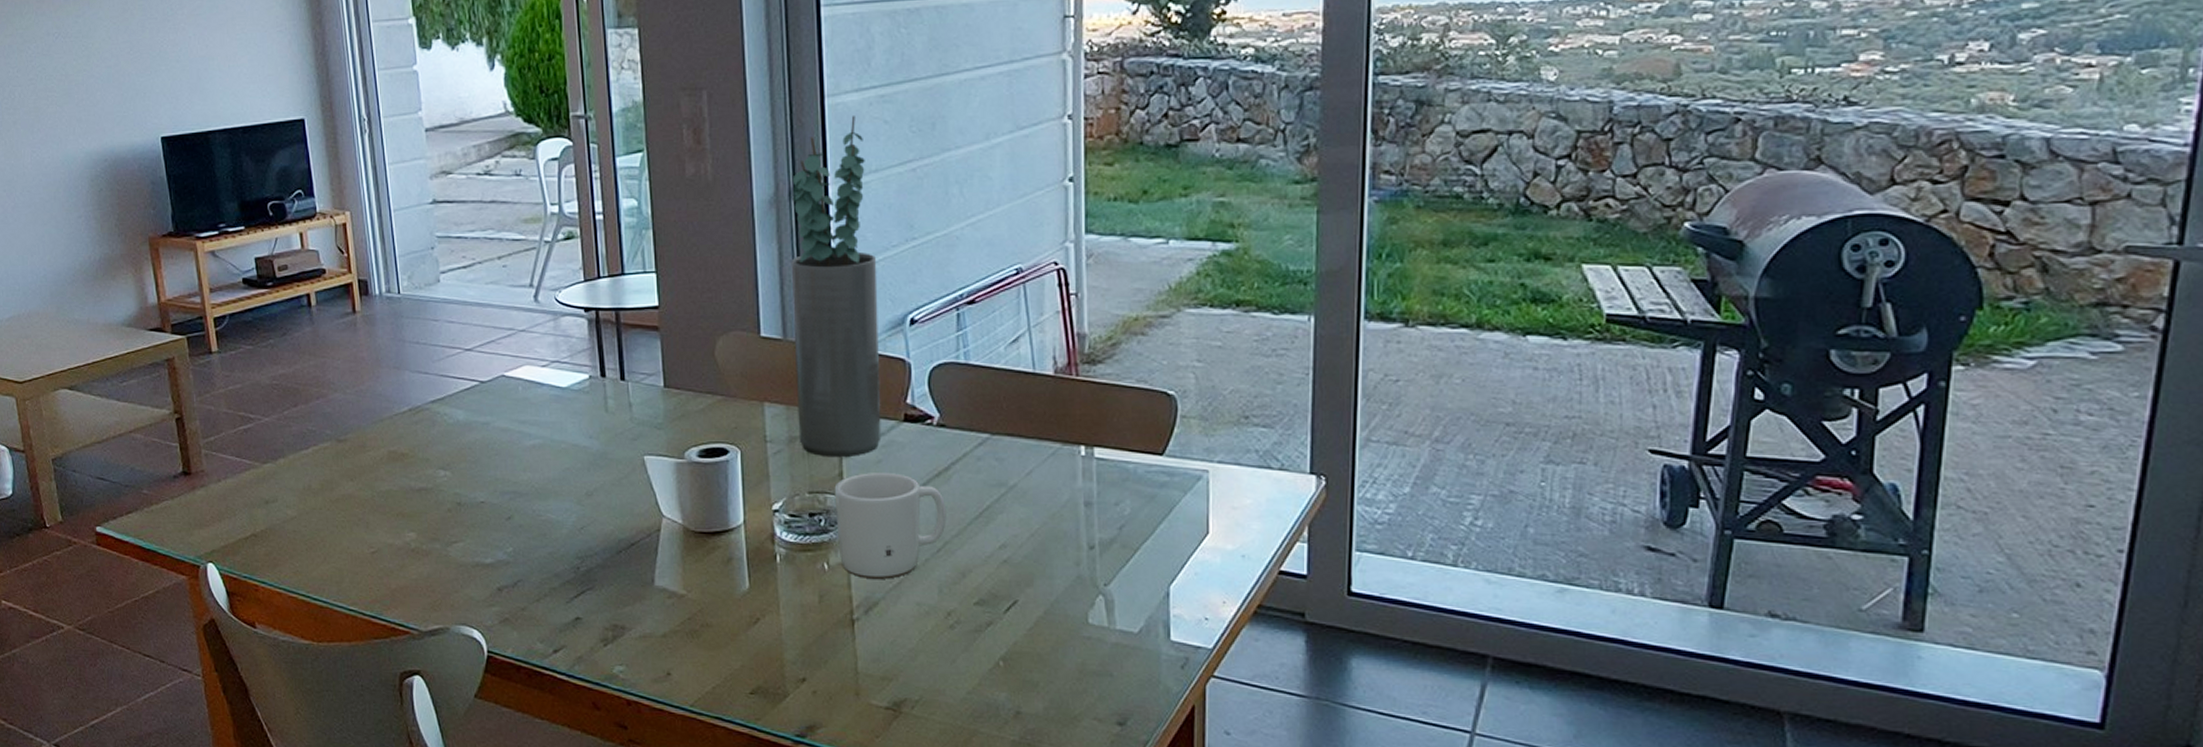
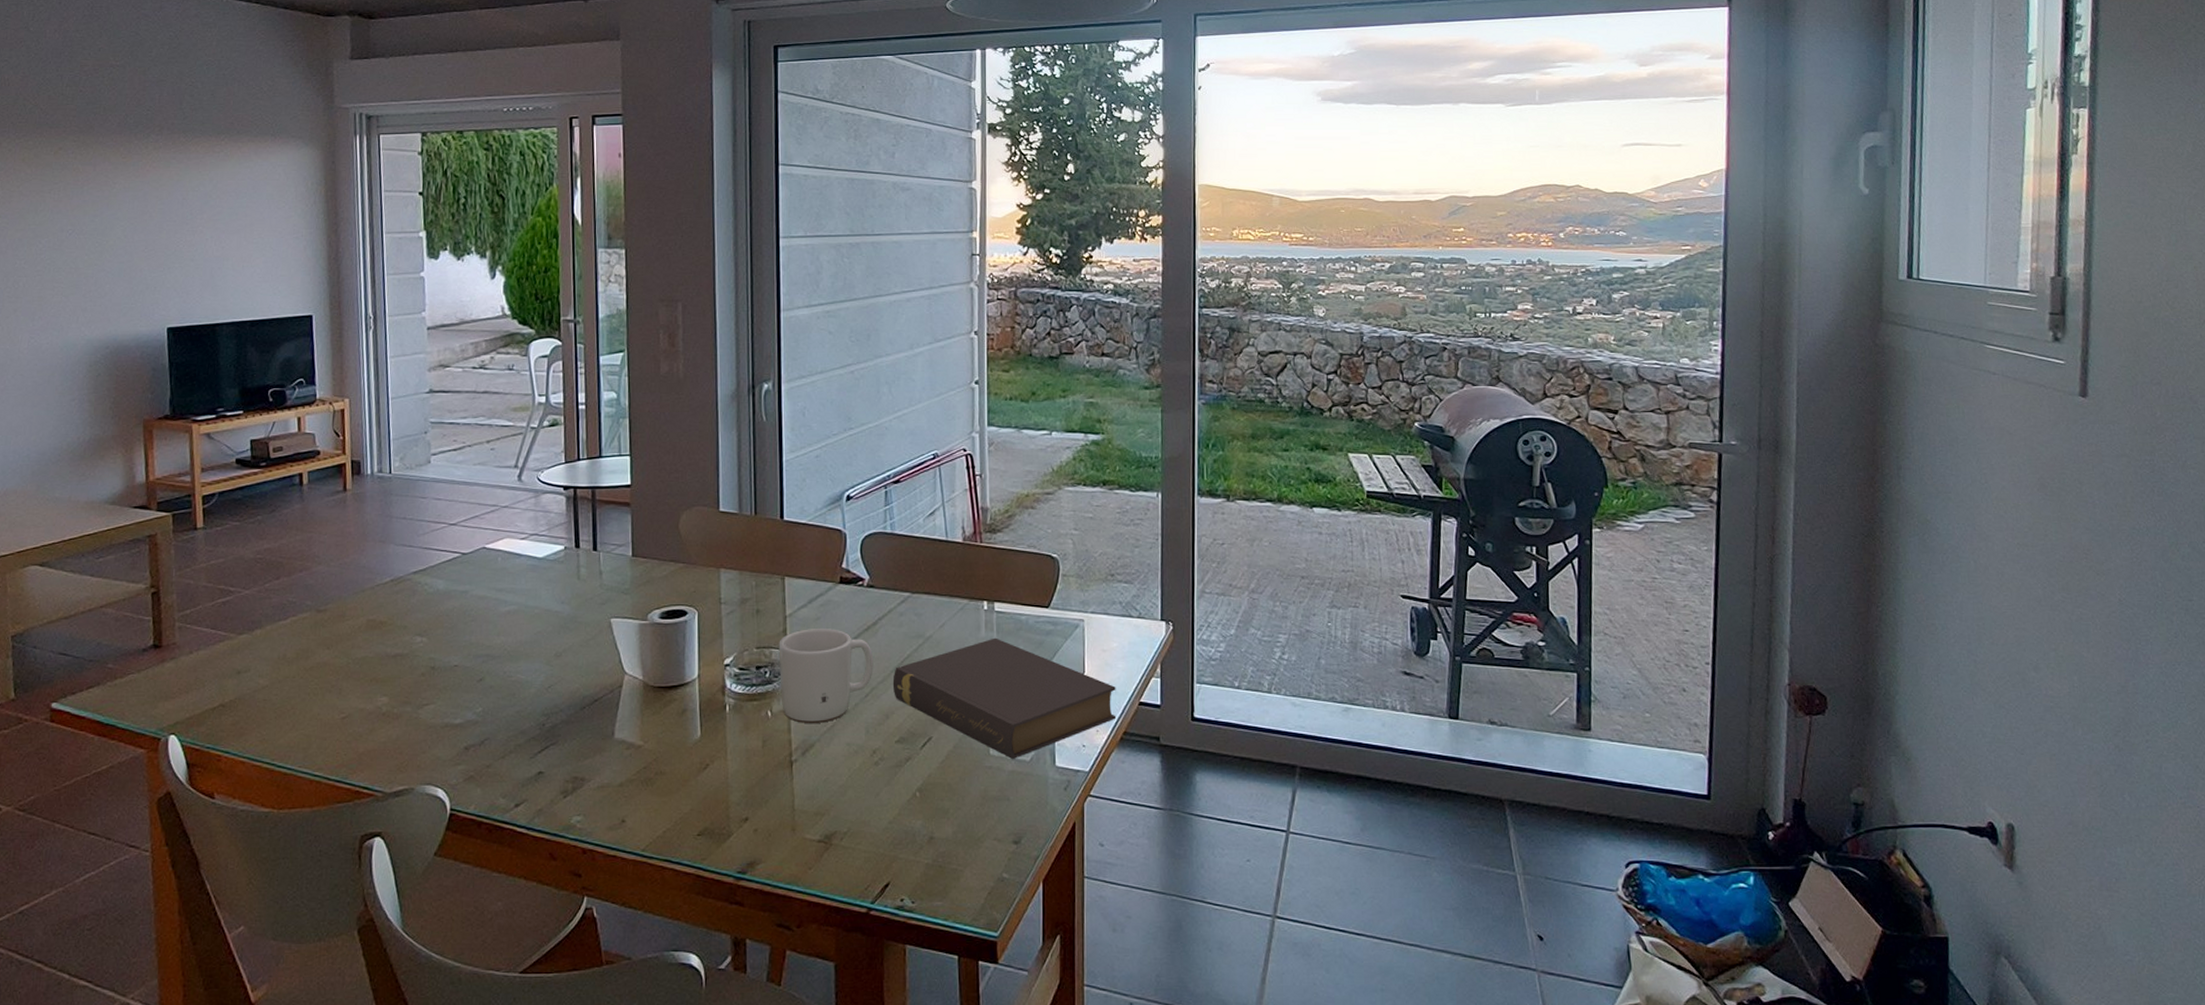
vase: present [791,116,882,458] -> none [747,327,821,616]
book: none [969,489,1249,630] -> present [892,637,1117,759]

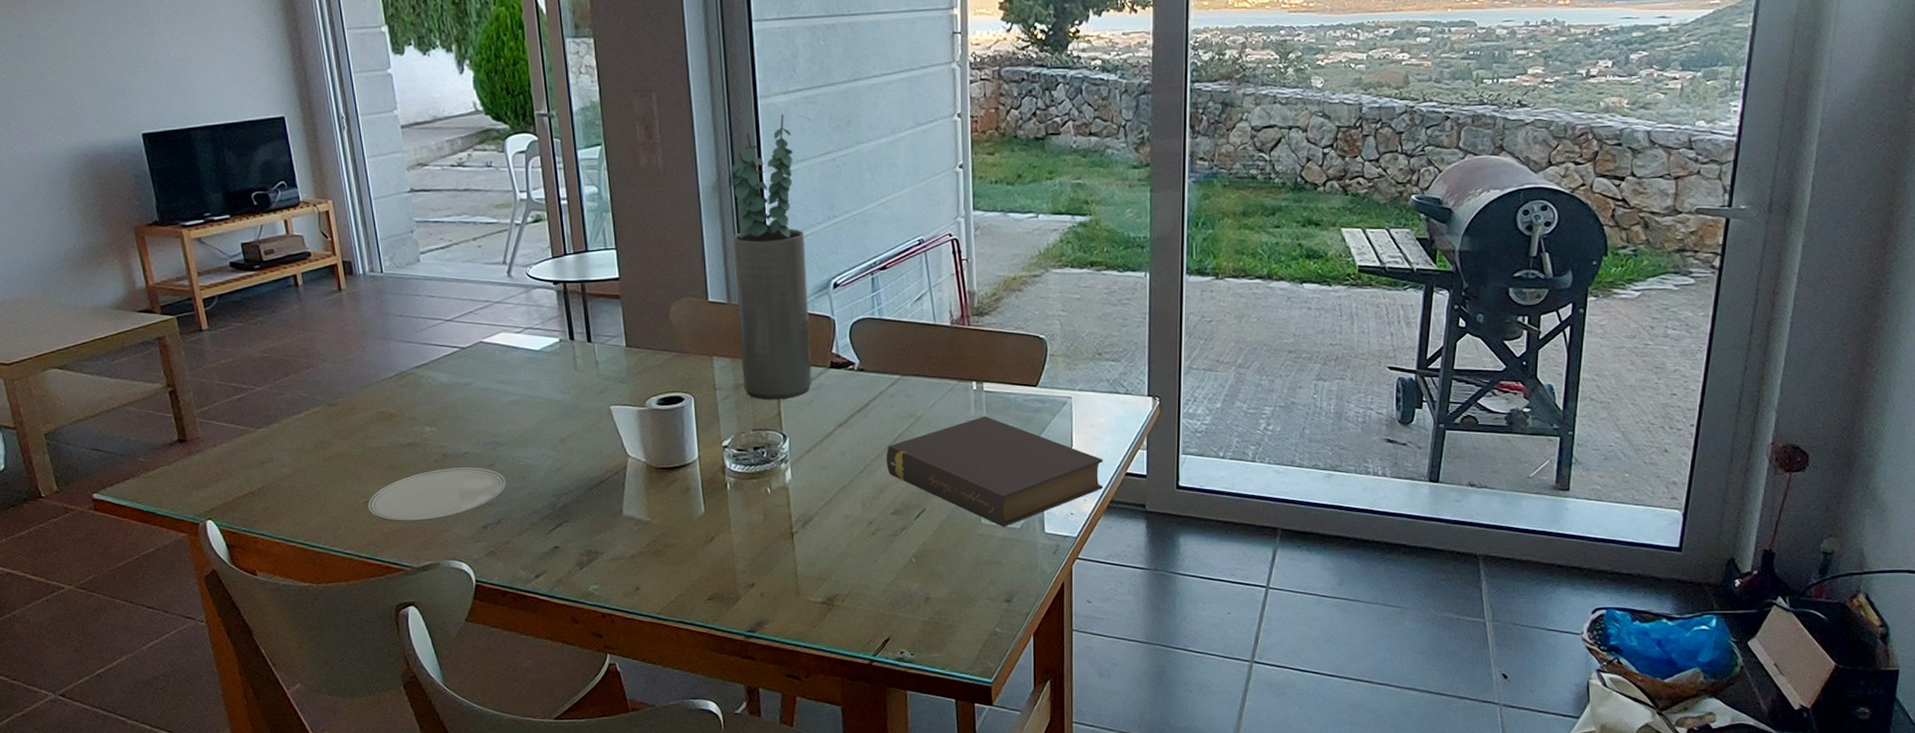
plate: none [344,682,494,742] -> present [367,467,506,522]
vase: none [747,327,821,616] -> present [732,114,812,400]
mug: present [779,627,874,723] -> none [774,410,867,498]

